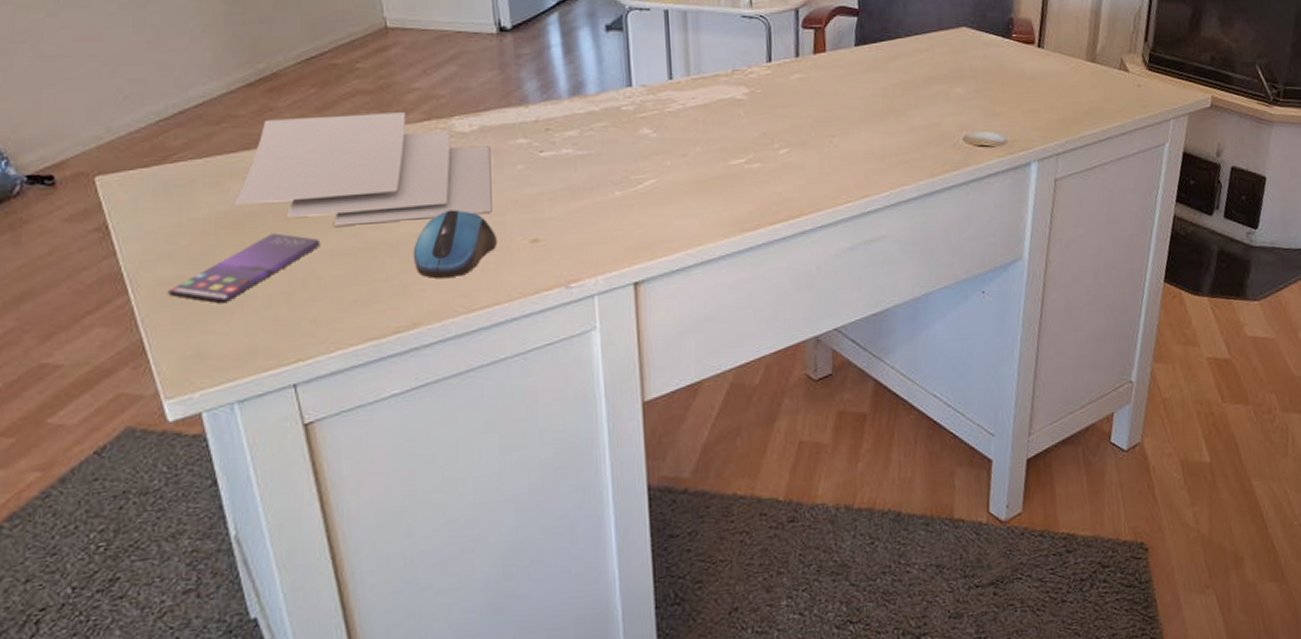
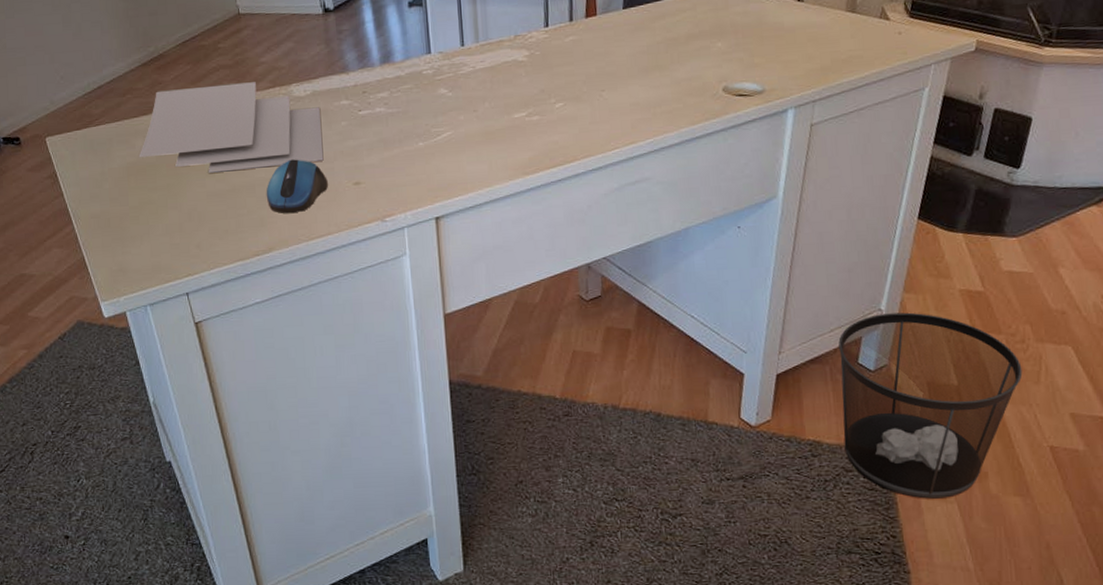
smartphone: present [168,233,321,303] -> none [98,178,200,231]
waste bin: none [1090,383,1271,593] -> present [838,312,1023,499]

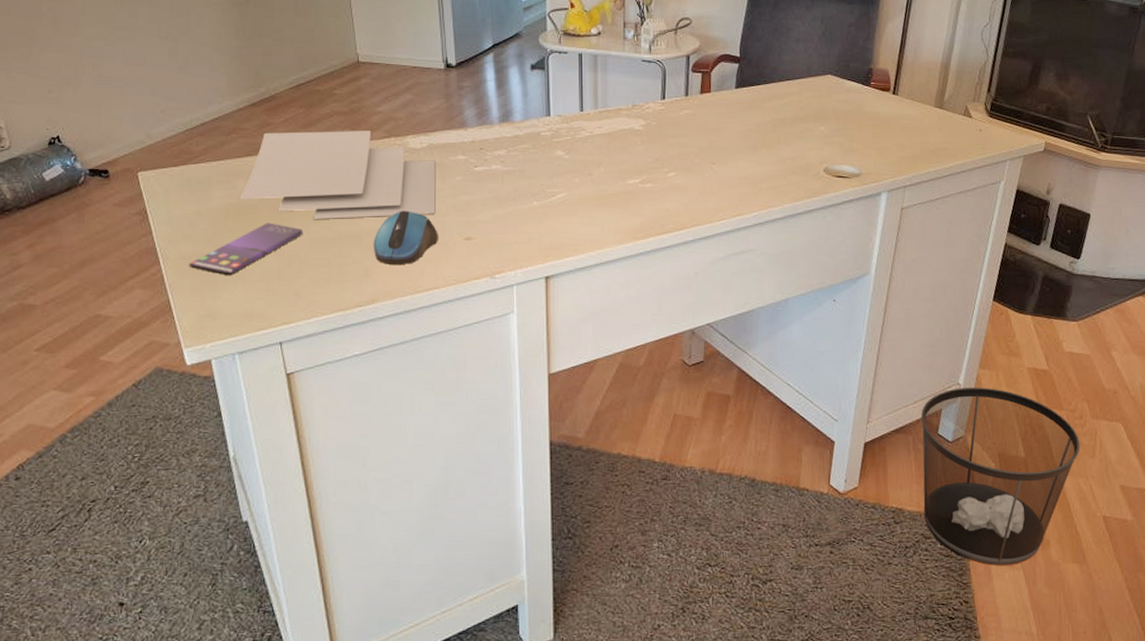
smartphone: none [98,178,200,231] -> present [189,222,303,275]

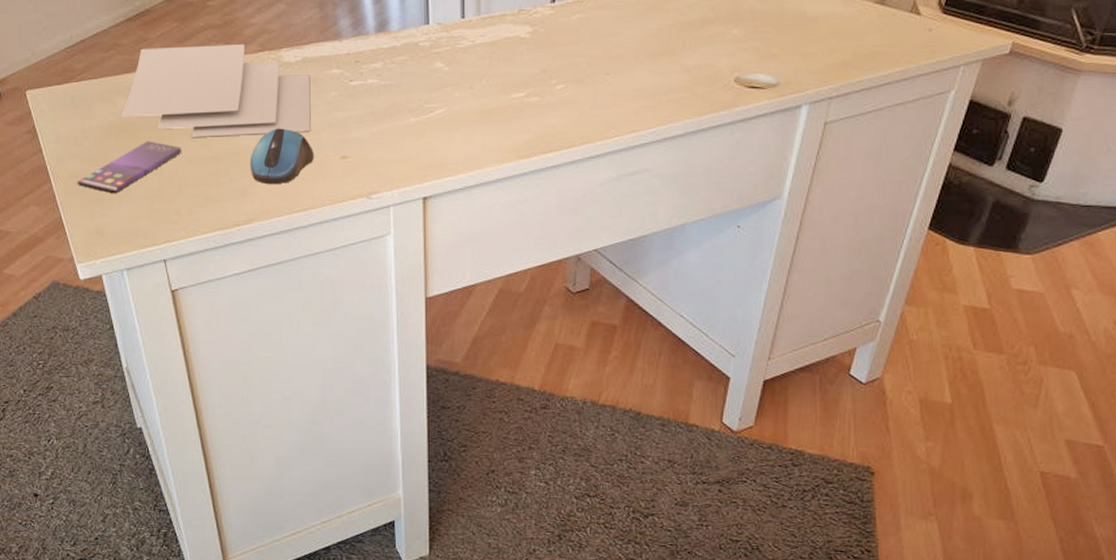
waste bin: present [921,387,1081,566] -> none [827,325,1021,517]

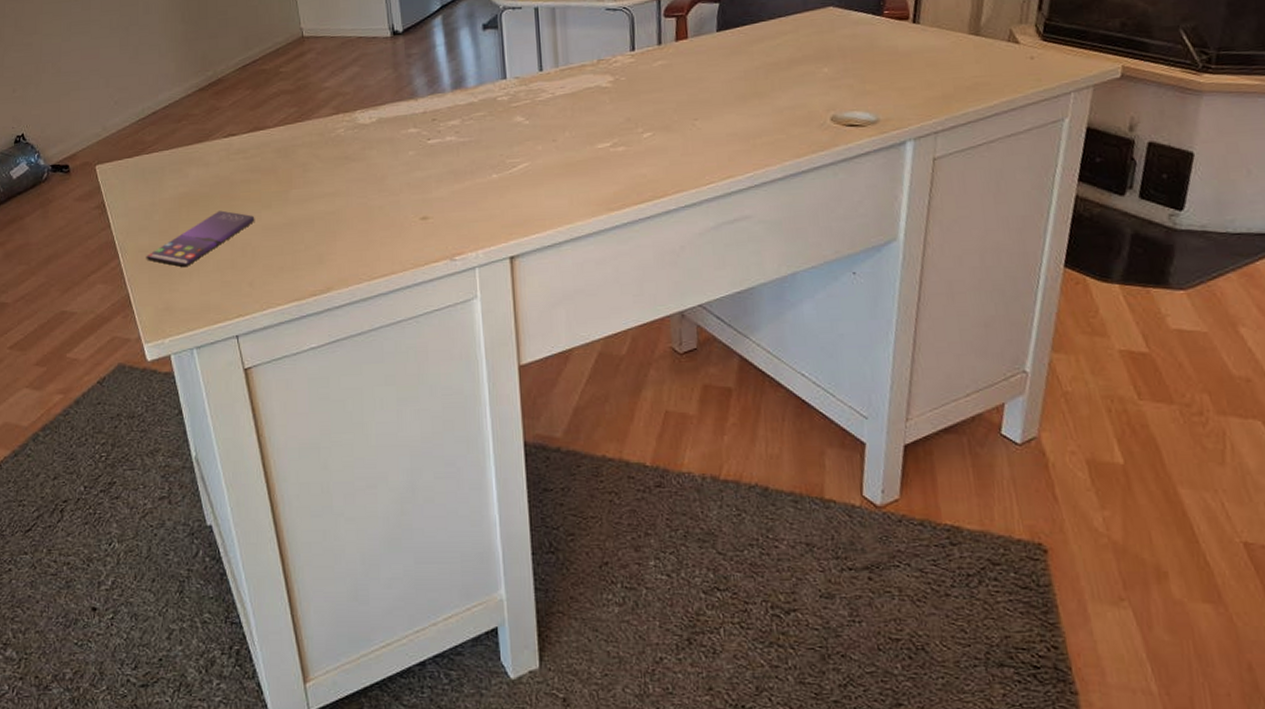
papers: present [120,44,311,137] -> none [191,108,389,205]
computer mouse: present [249,128,314,185] -> none [325,191,393,251]

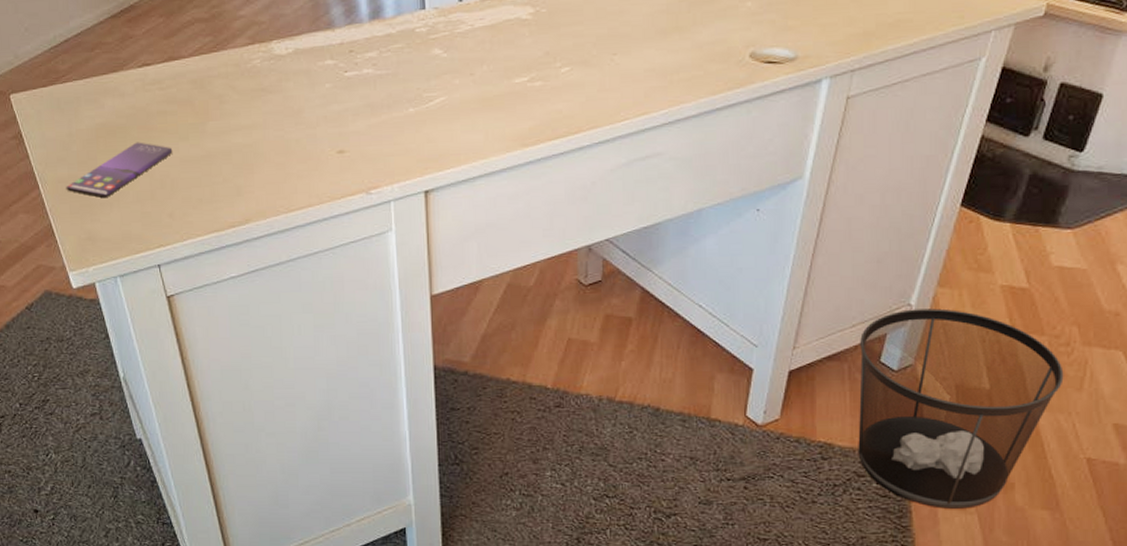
waste bin: none [976,375,1203,602] -> present [858,308,1064,509]

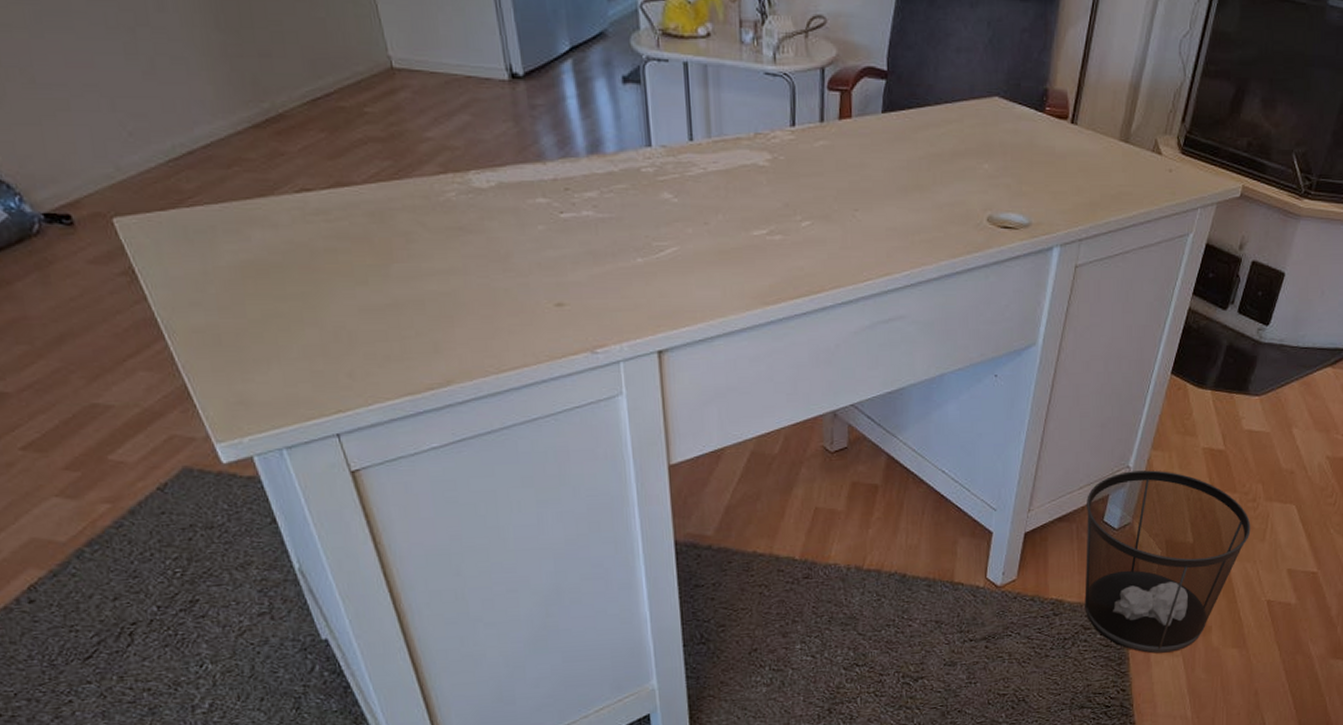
smartphone: present [66,142,173,197] -> none [203,285,348,352]

